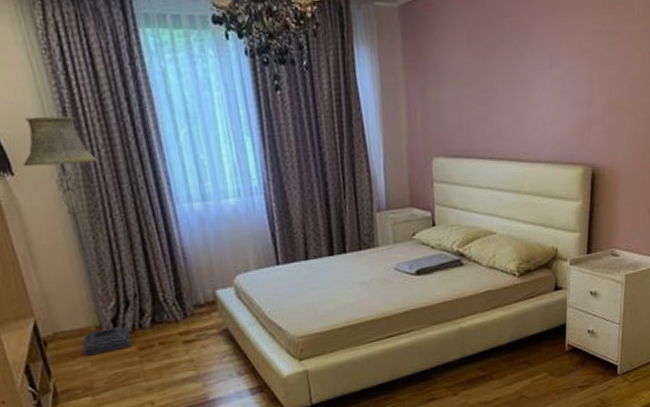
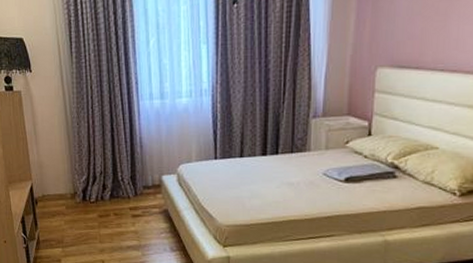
floor lamp: present [22,116,132,356] -> none [38,27,95,216]

